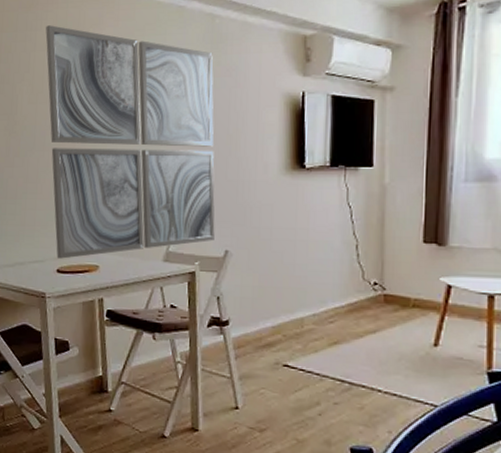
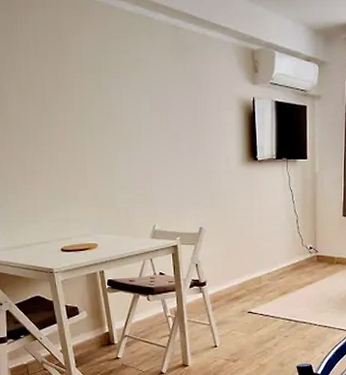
wall art: present [45,25,215,259] -> none [26,28,191,240]

